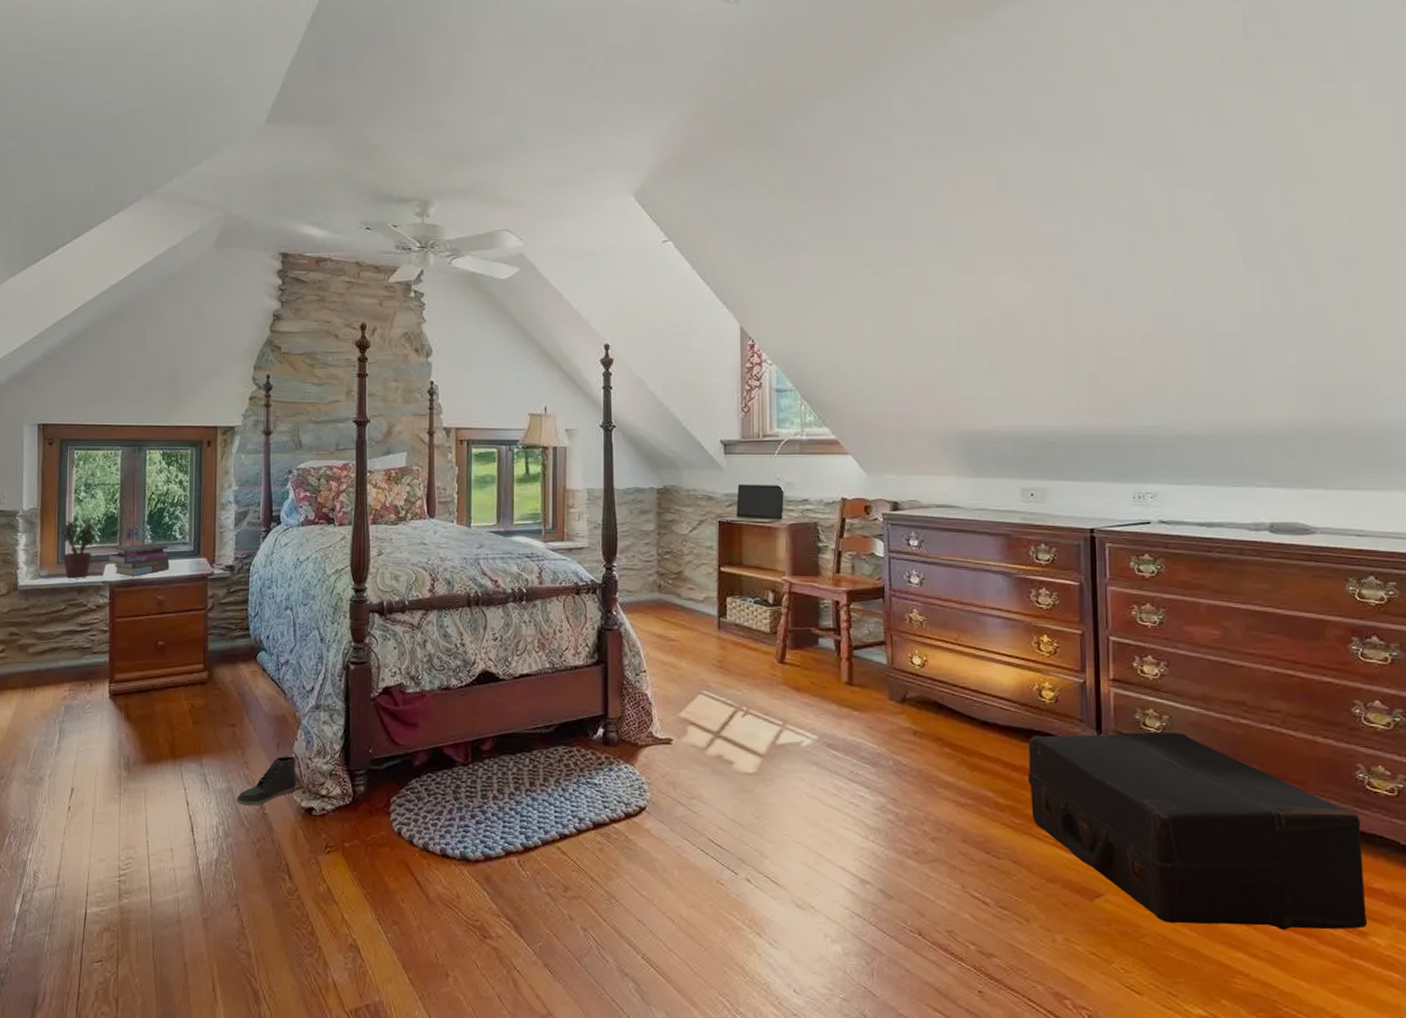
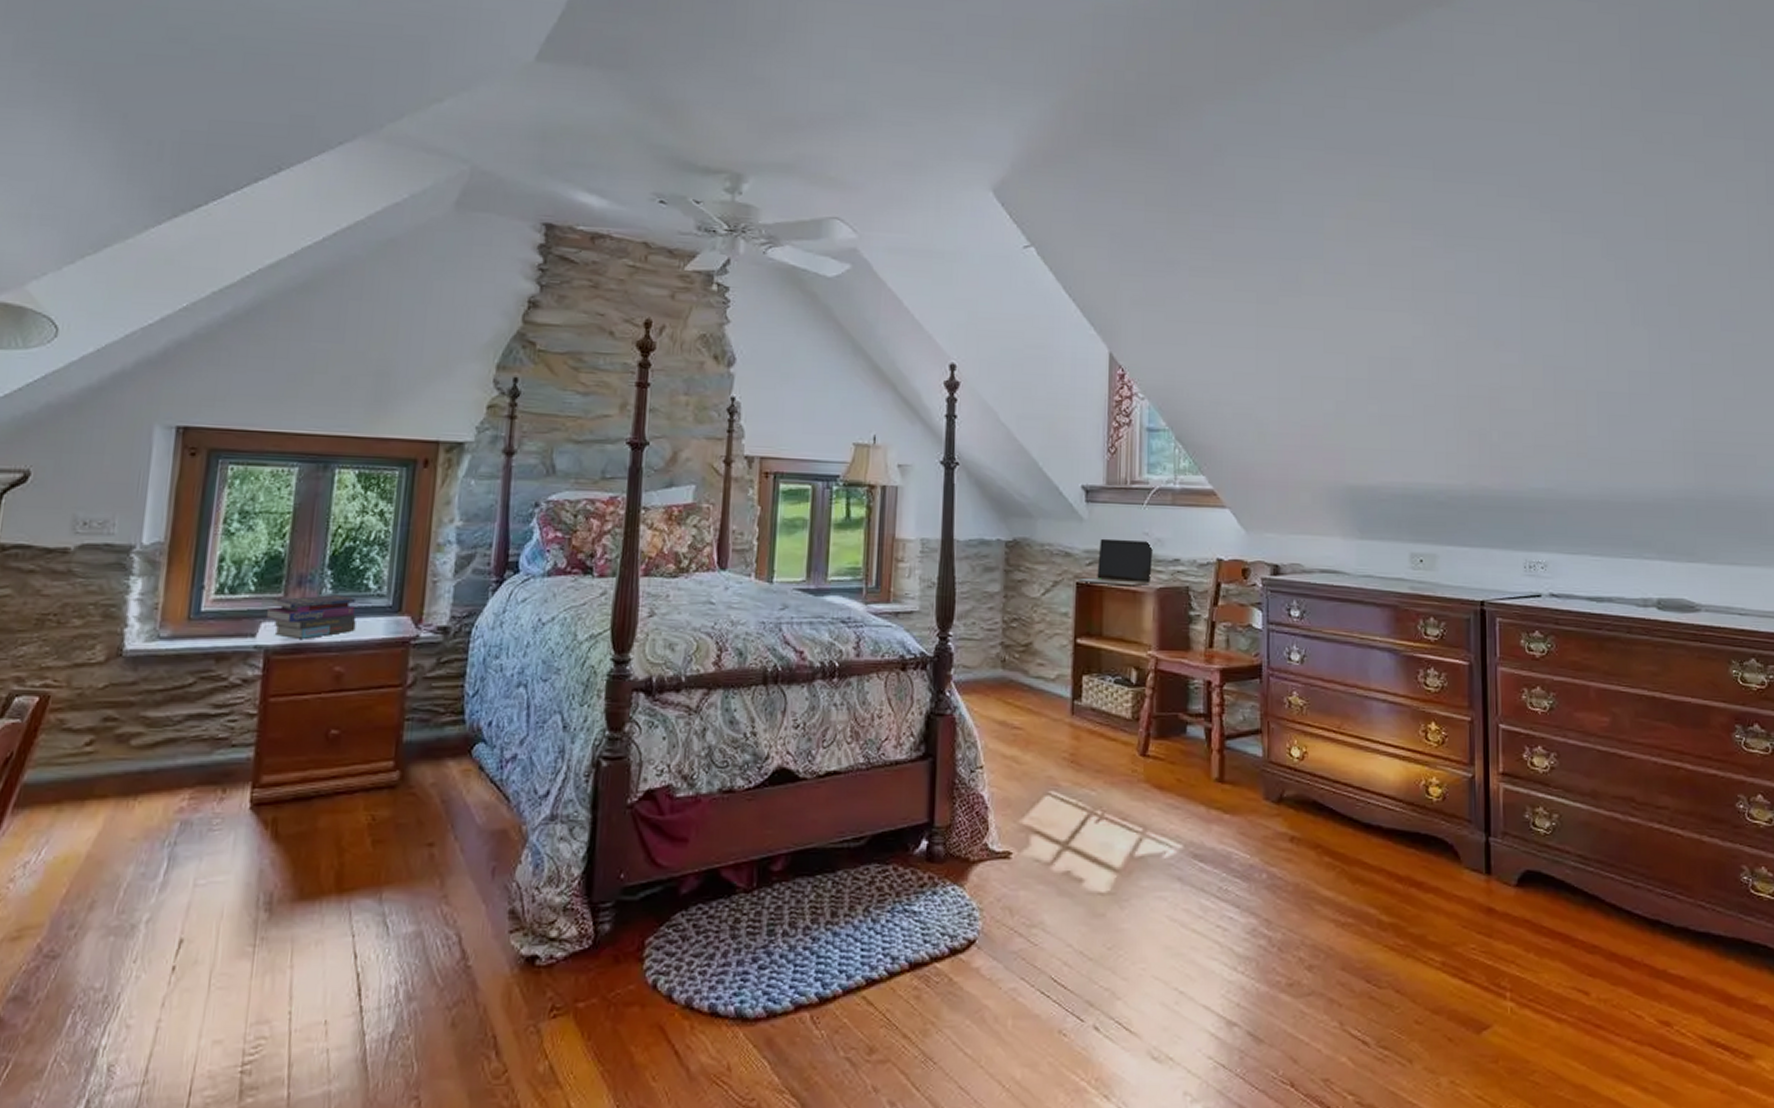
potted plant: present [60,520,99,579] -> none [196,560,256,642]
sneaker: present [237,756,297,806] -> none [428,885,518,956]
suitcase: present [1028,731,1368,930] -> none [1413,832,1754,1057]

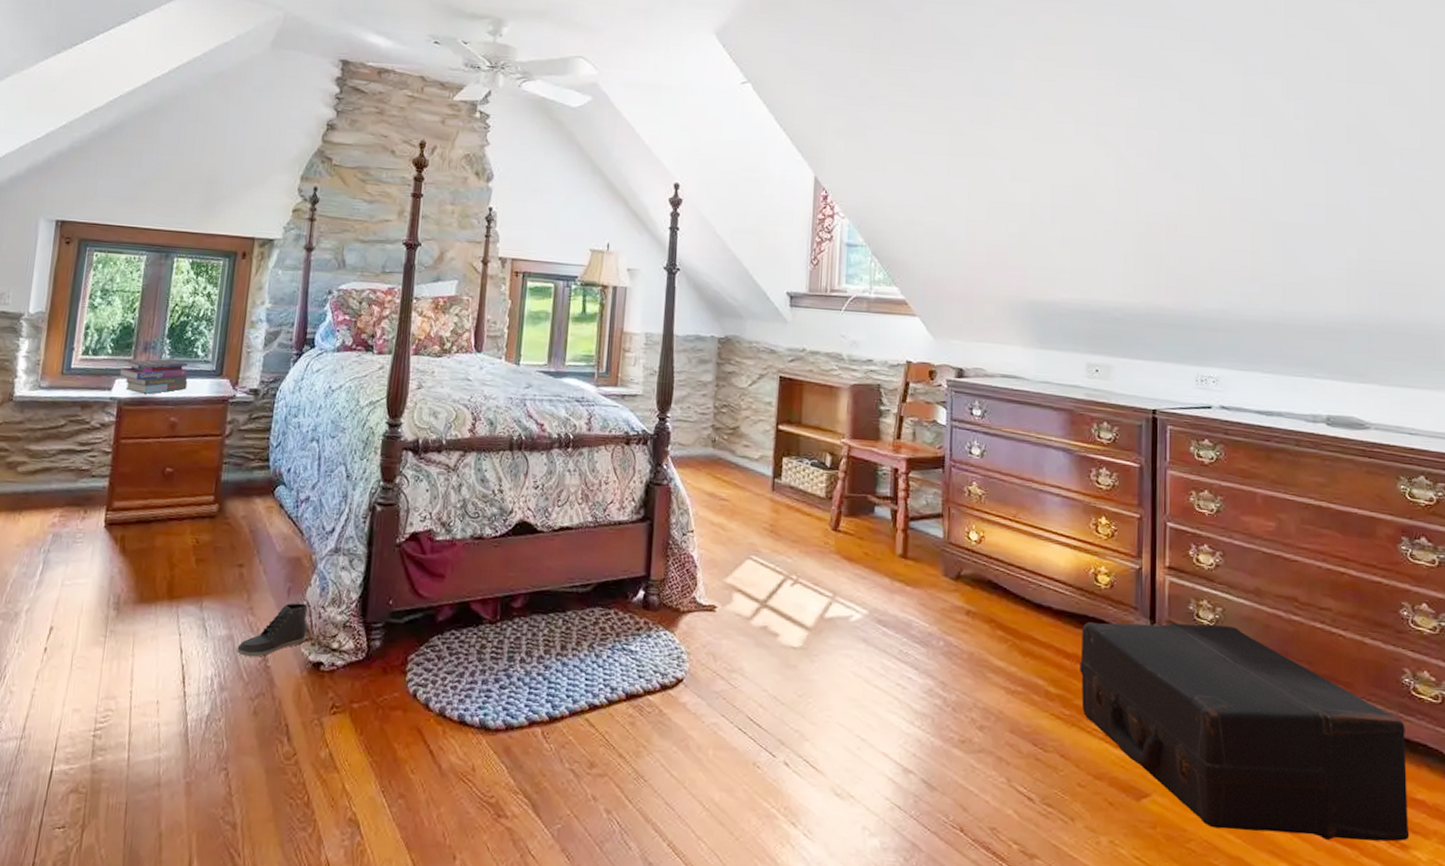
sneaker: none [428,885,518,956] -> present [237,603,308,657]
laptop: present [1078,538,1153,587] -> none [781,338,849,382]
suitcase: none [1413,832,1754,1057] -> present [1080,622,1410,842]

